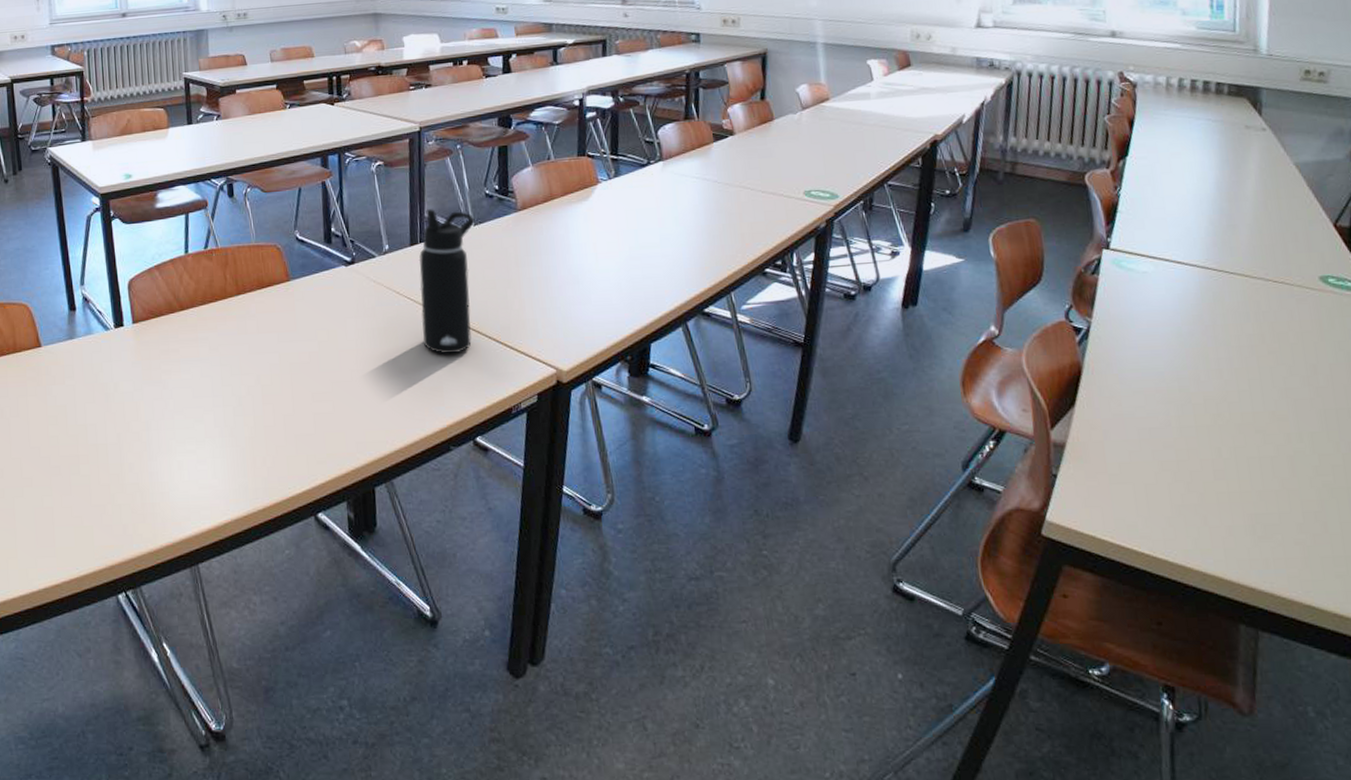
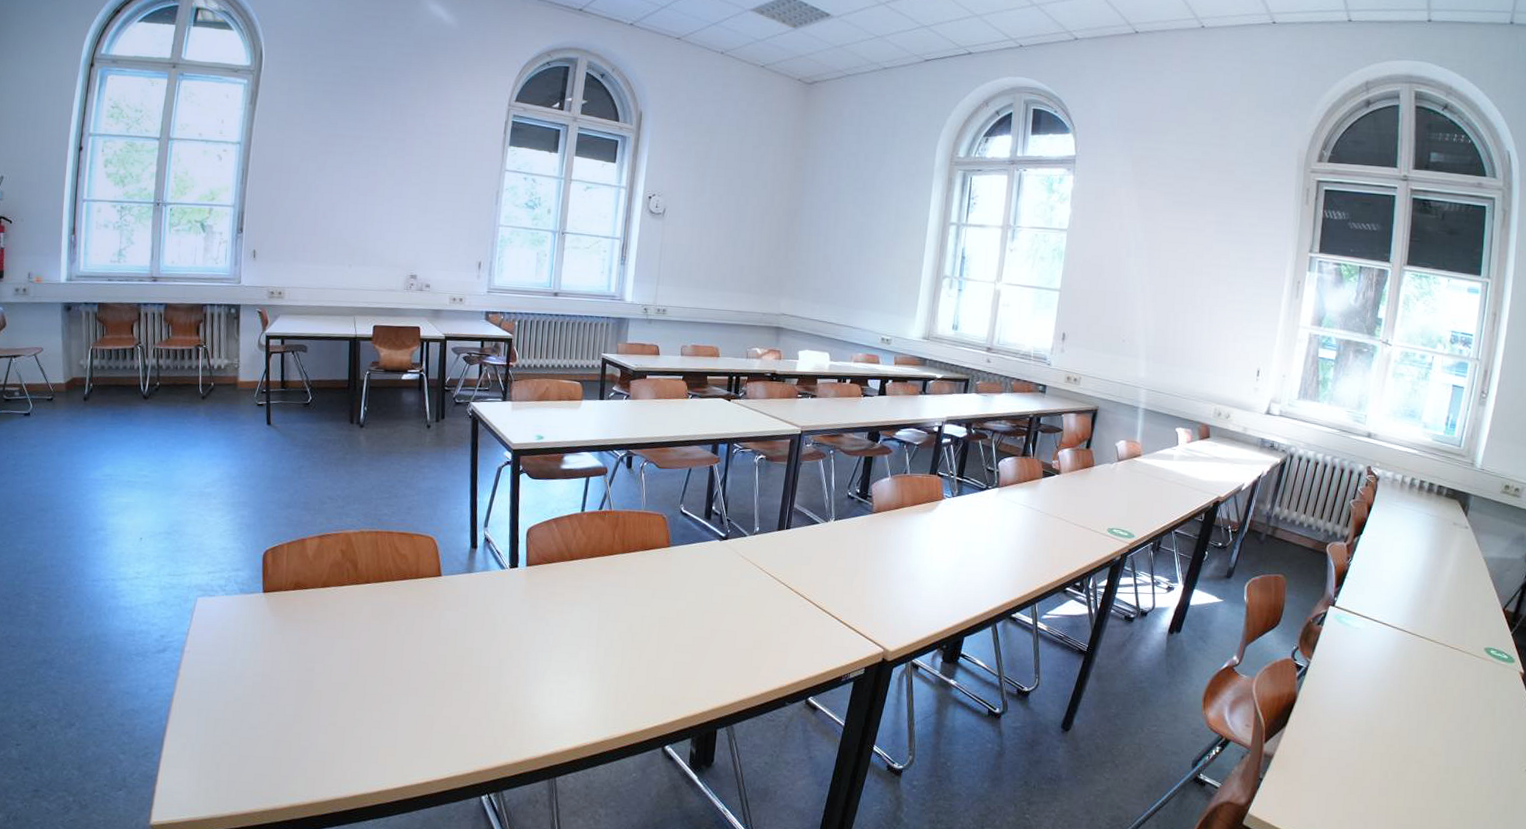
water bottle: present [418,209,476,355] -> none [776,502,837,626]

